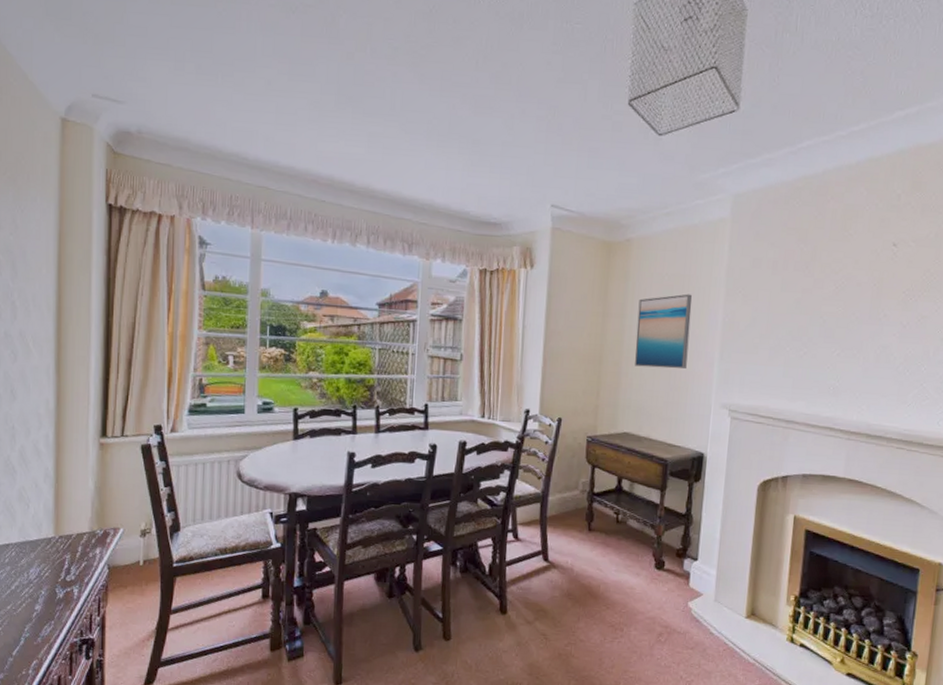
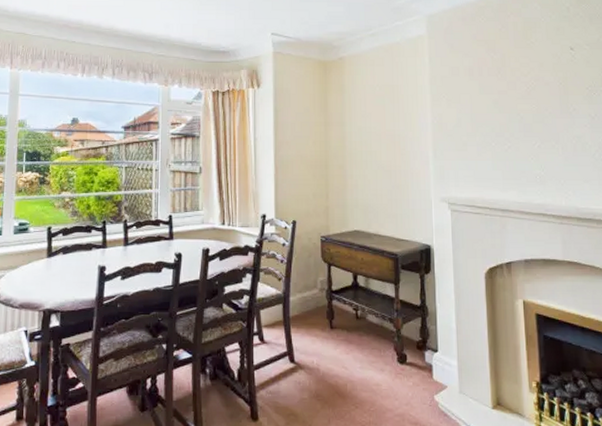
wall art: present [635,293,693,369] -> none [356,101,405,169]

